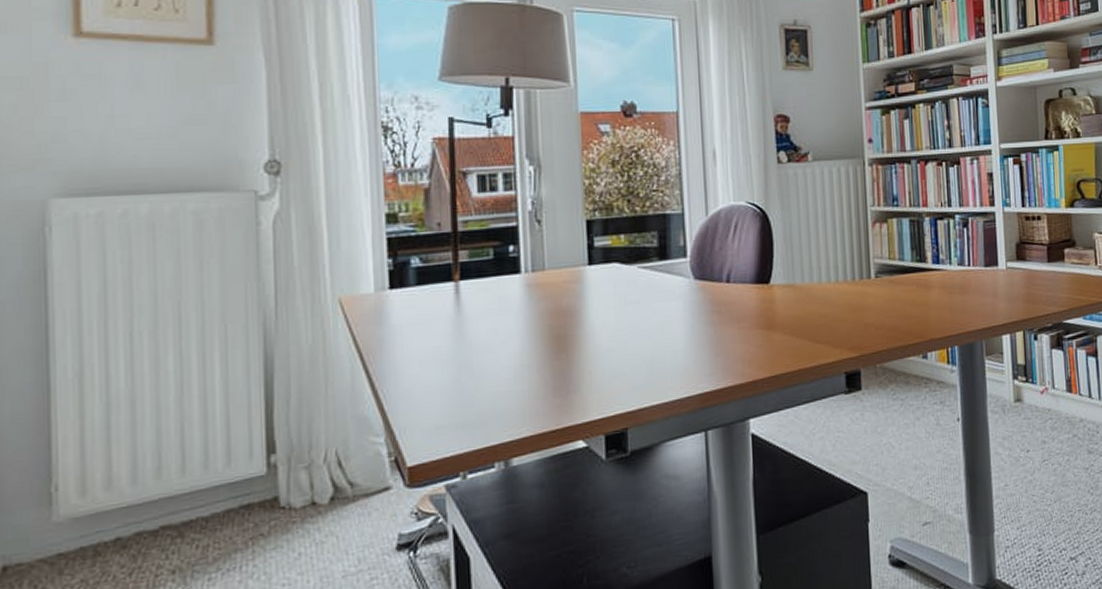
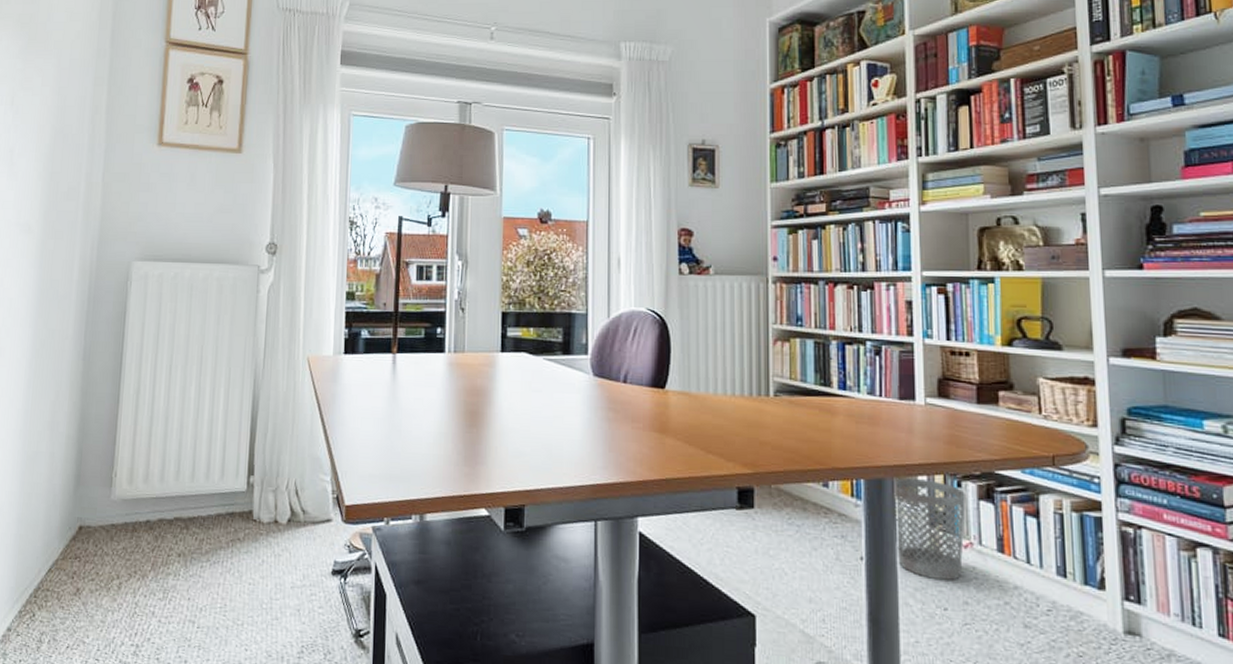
wastebasket: none [984,337,1041,427] -> present [895,477,966,580]

